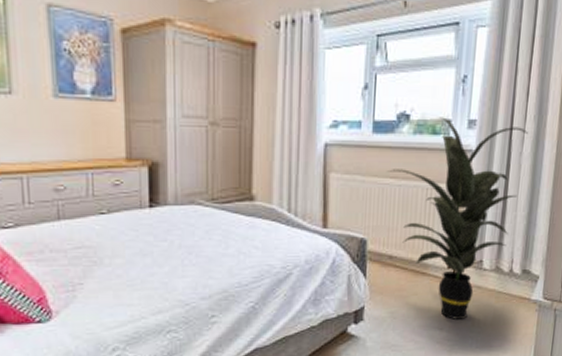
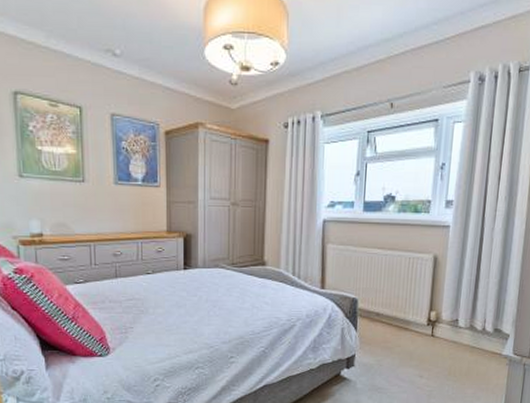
indoor plant: present [387,117,528,320] -> none [375,198,499,369]

